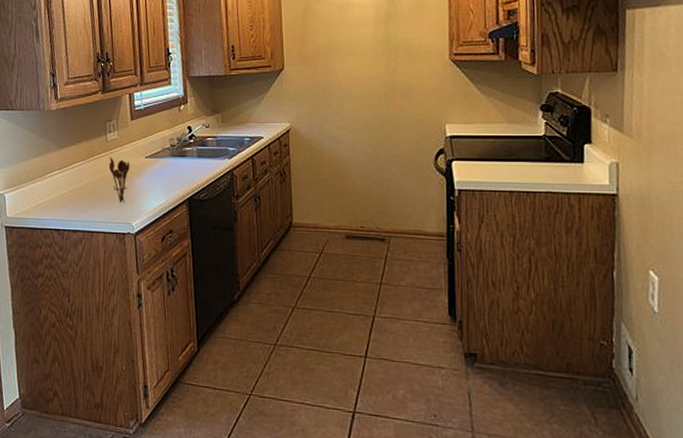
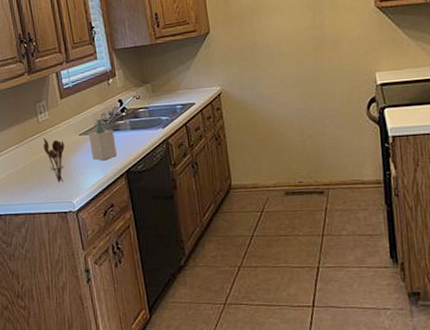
soap bottle: none [154,143,181,186] -> present [88,117,117,161]

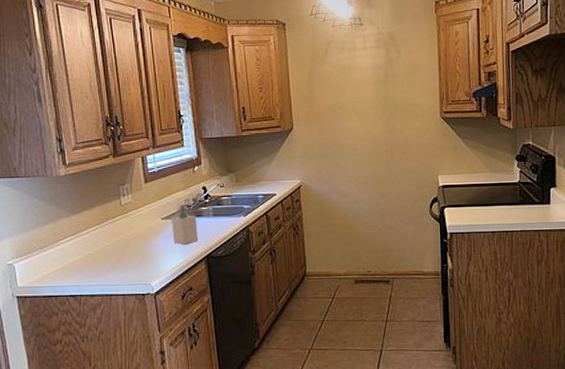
utensil holder: present [43,138,65,183] -> none [124,220,146,265]

